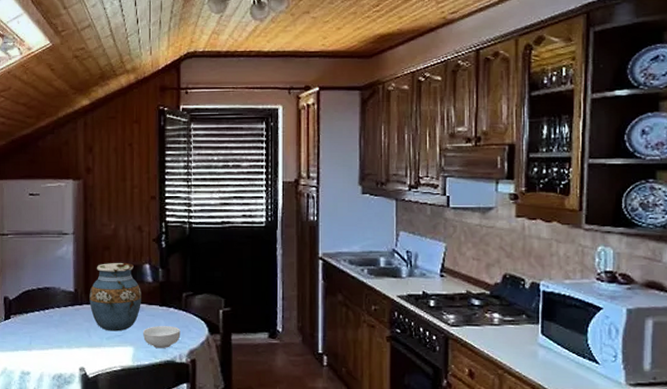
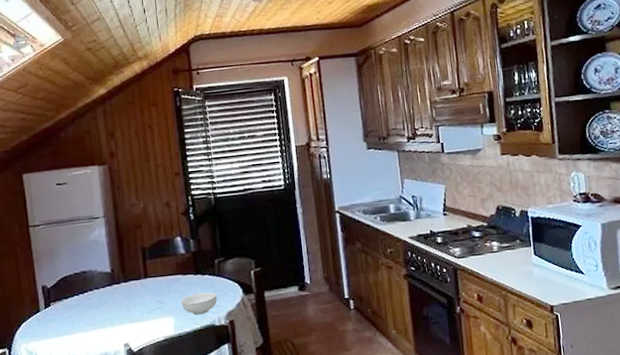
vase: present [89,263,141,332] -> none [126,238,177,305]

